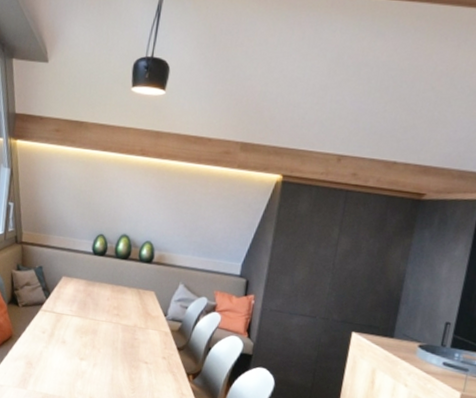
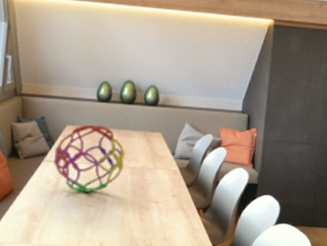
decorative orb: none [49,277,118,346] -> present [53,124,126,193]

